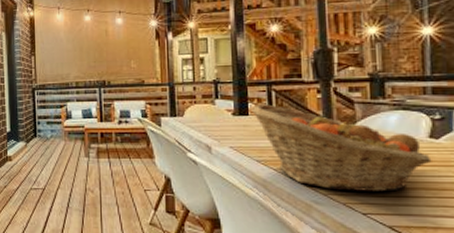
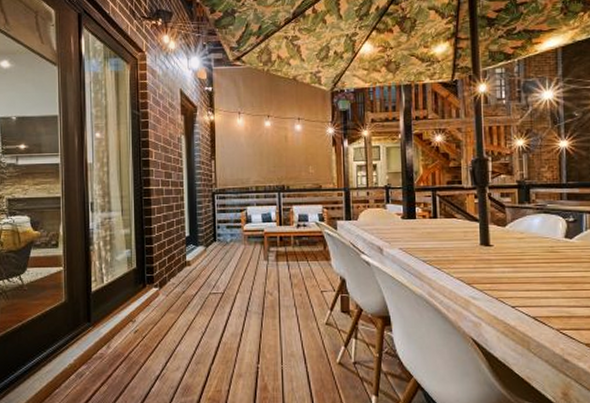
fruit basket: present [250,104,432,192] -> none [417,208,567,287]

